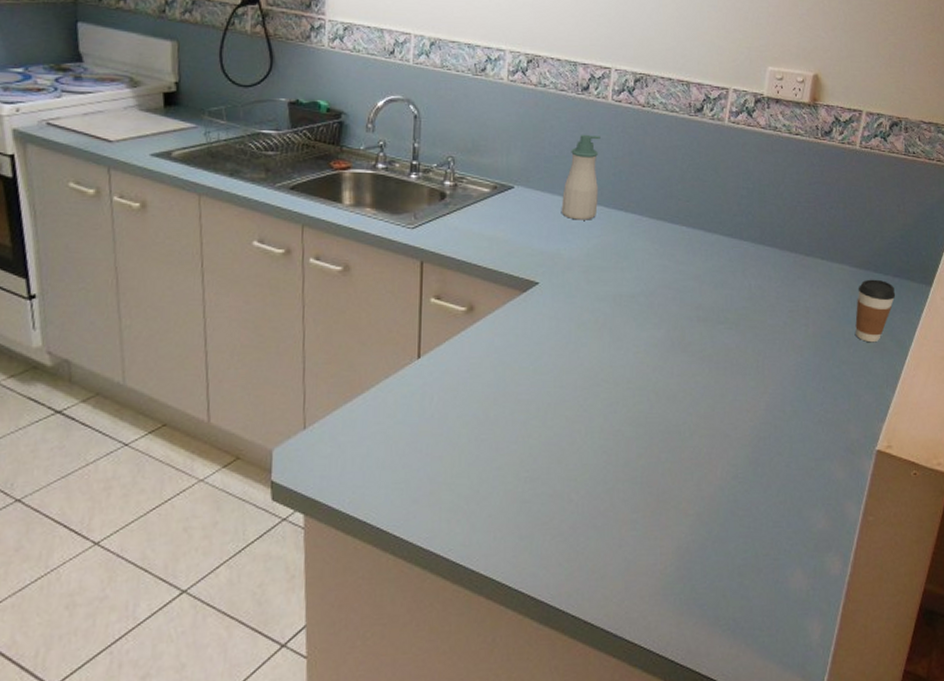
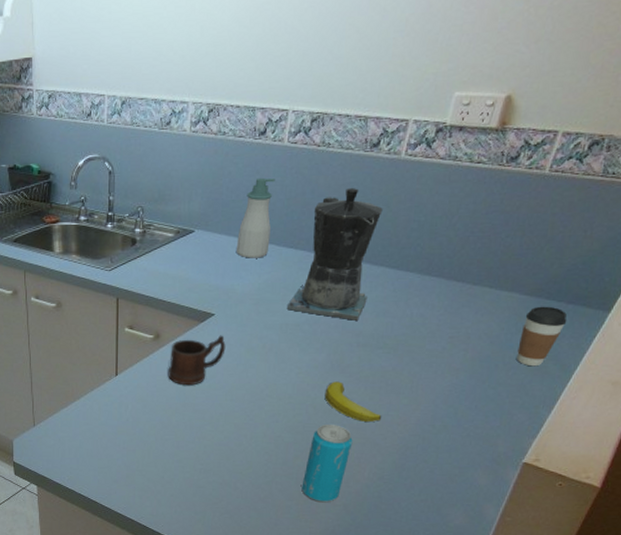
mug: none [484,308,553,370] -> present [168,335,226,386]
coffee maker: none [621,151,712,292] -> present [288,188,383,320]
beverage can: none [648,414,701,513] -> present [301,425,353,503]
banana: none [667,362,730,409] -> present [324,381,382,422]

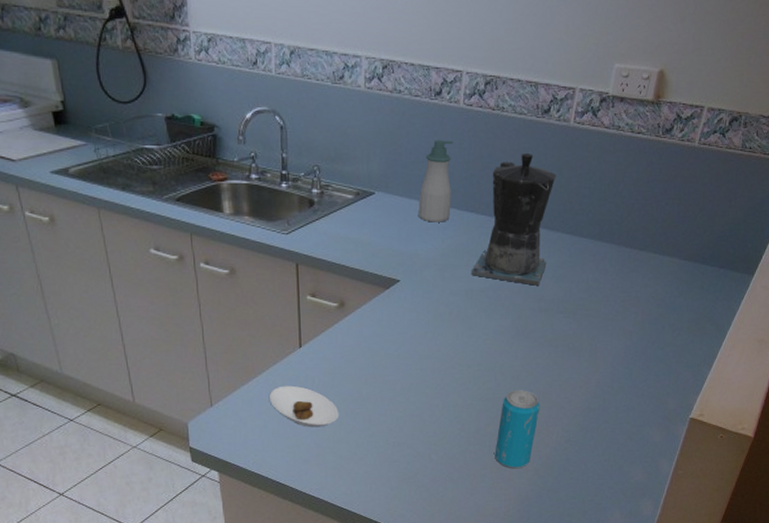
saucer: none [85,410,149,451] -> present [269,385,339,428]
mug: present [168,335,226,386] -> none [355,302,413,356]
banana: present [324,381,382,422] -> none [512,347,566,386]
coffee cup: present [517,306,567,367] -> none [680,270,720,328]

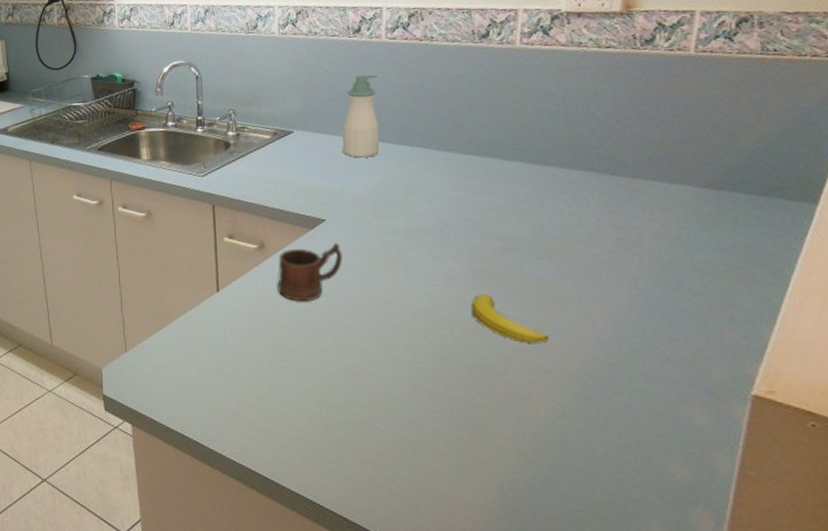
saucer: present [269,385,339,428] -> none [185,332,262,381]
mug: none [355,302,413,356] -> present [277,243,343,302]
coffee maker: present [472,153,556,286] -> none [410,80,506,223]
beverage can: present [495,390,540,469] -> none [459,347,517,449]
banana: none [512,347,566,386] -> present [471,294,549,343]

